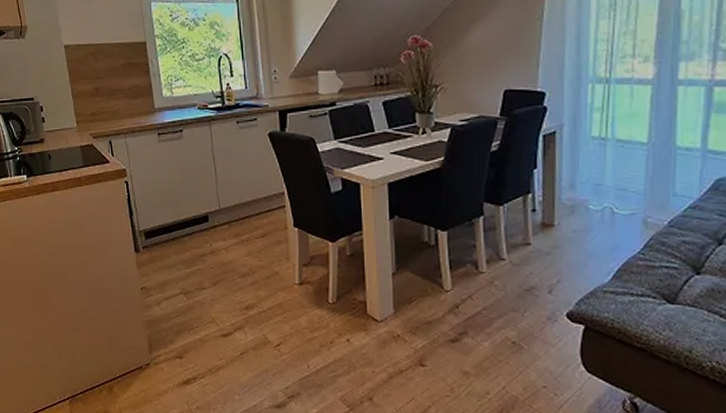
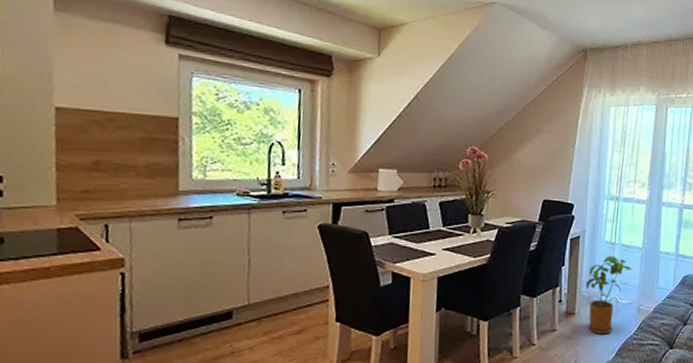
house plant: none [567,154,634,252] -> present [586,255,633,335]

